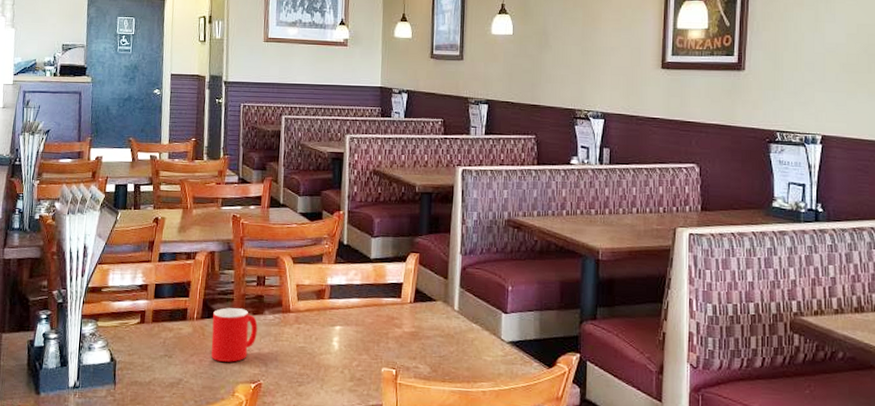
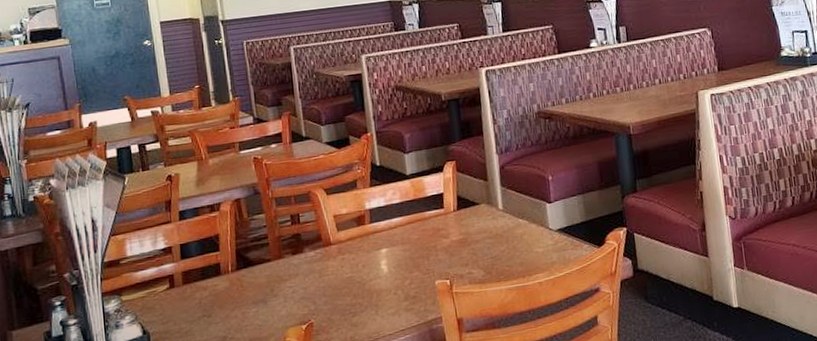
cup: present [211,308,258,362] -> none [249,251,300,310]

